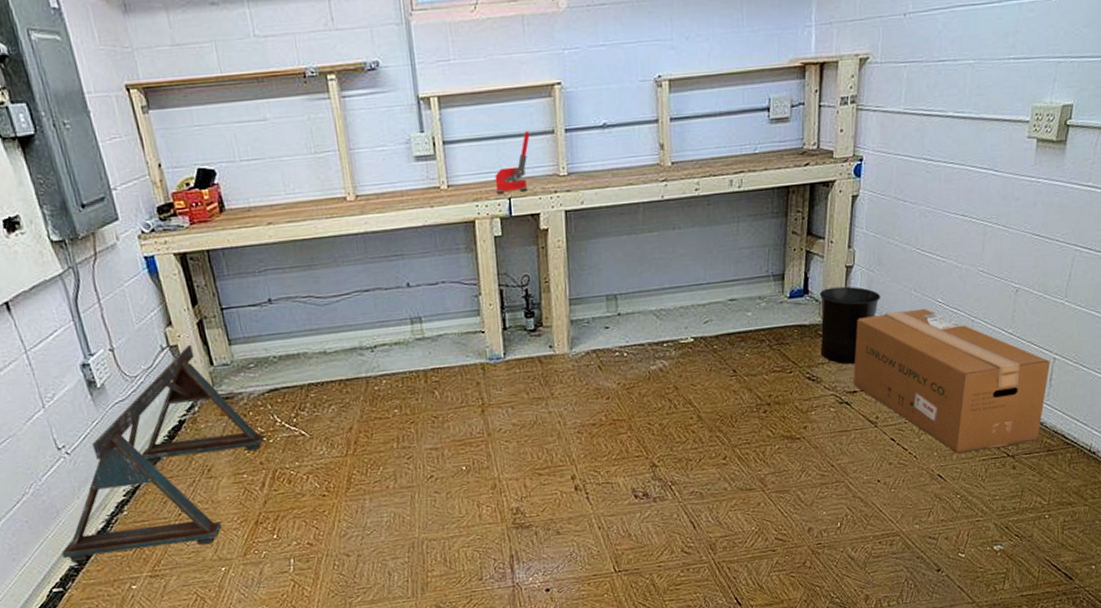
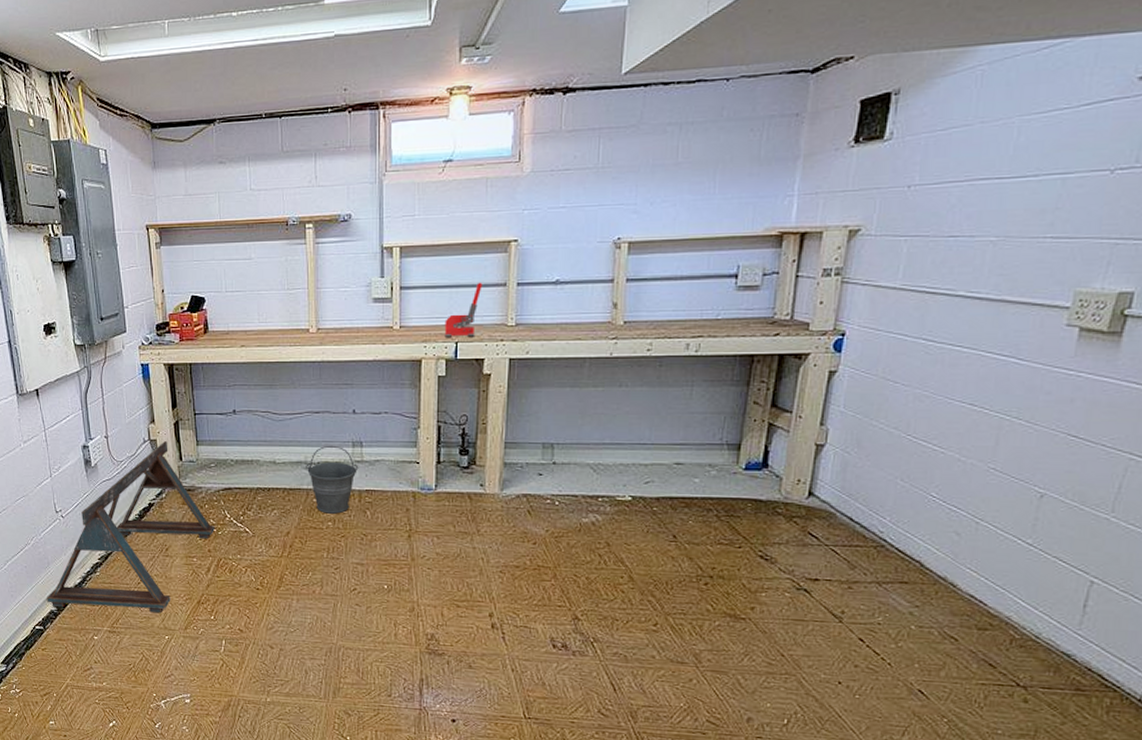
bucket: none [361,324,421,401] -> present [306,445,359,514]
waste bin: present [819,286,880,364] -> none [777,465,857,549]
box: present [853,309,1050,454] -> none [816,500,1085,676]

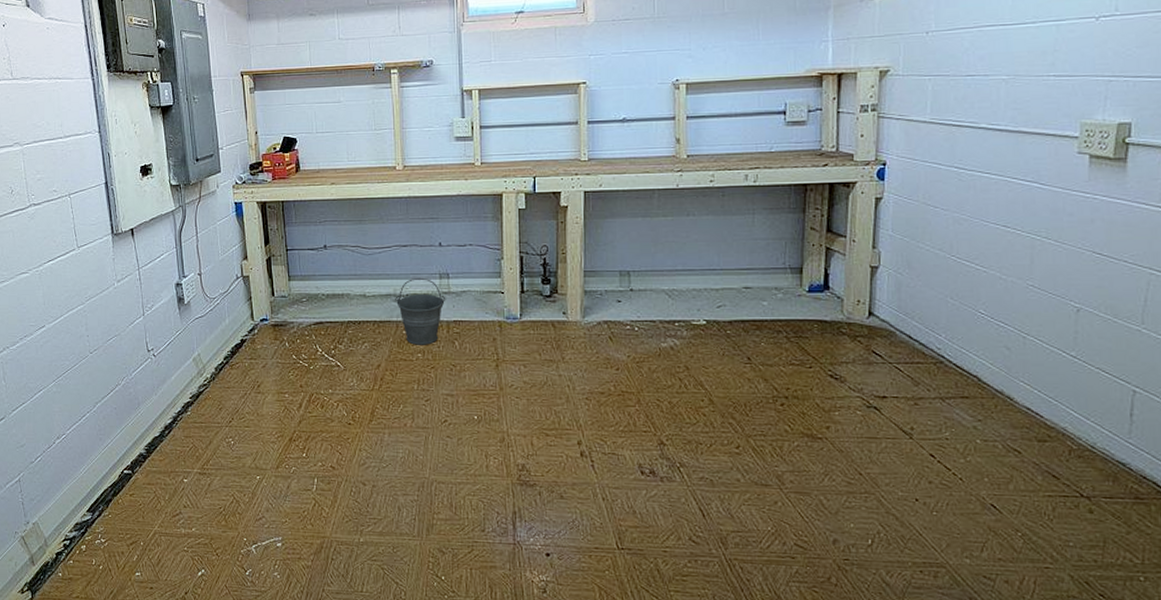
sawhorse: present [47,441,215,614] -> none [136,277,306,453]
clamp: present [444,282,482,339] -> none [522,120,556,174]

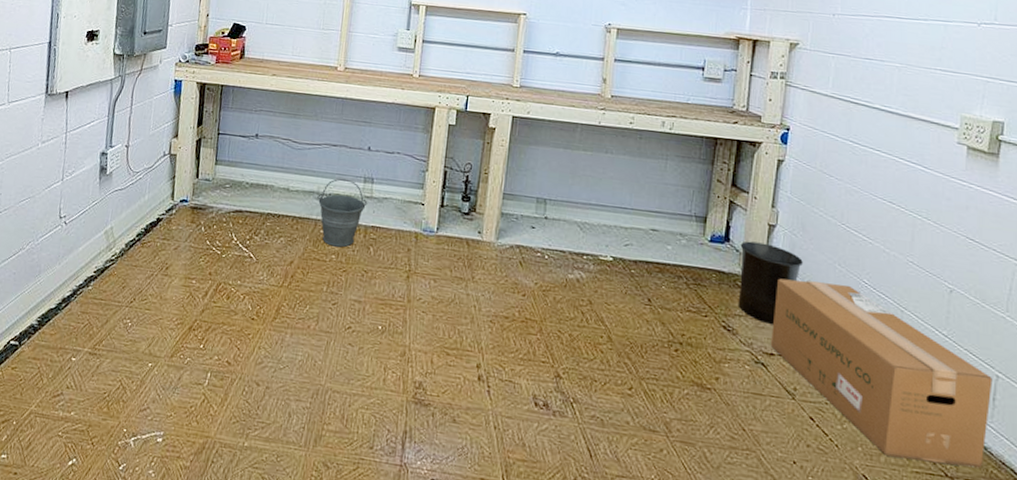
waste bin: none [841,286,911,367] -> present [738,241,803,324]
box: none [882,319,1129,485] -> present [771,278,993,468]

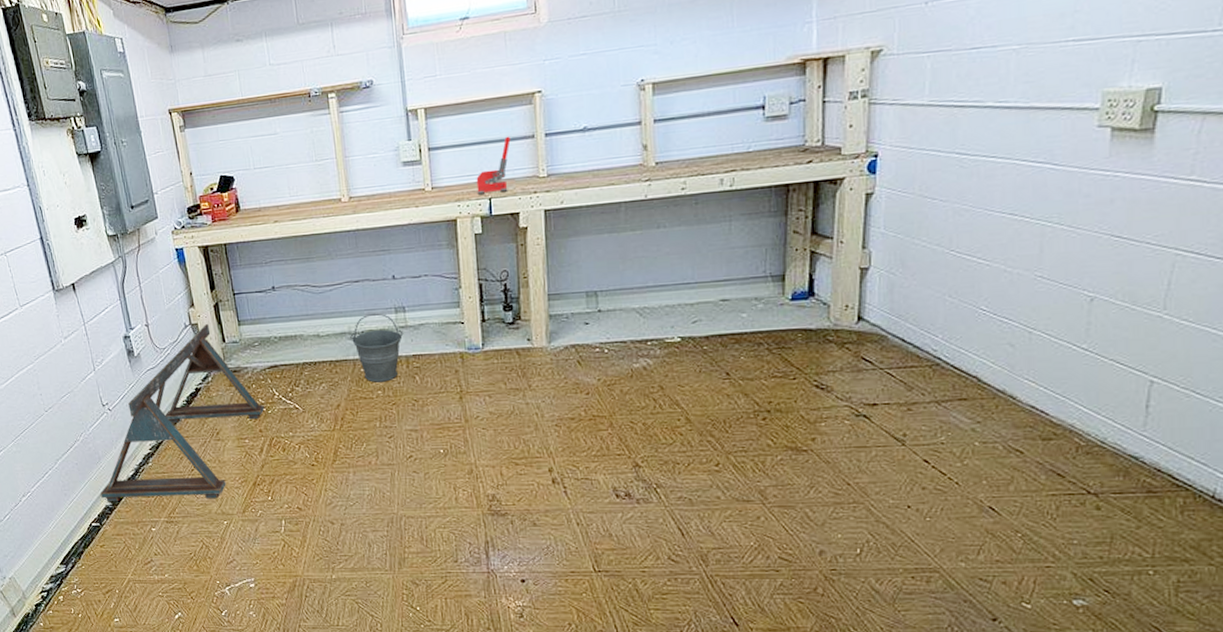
sawhorse: none [29,157,220,337] -> present [101,324,264,502]
clamp: none [457,45,494,93] -> present [476,136,511,196]
waste bin: present [738,241,803,324] -> none [827,289,905,374]
box: present [771,278,993,468] -> none [872,317,1145,485]

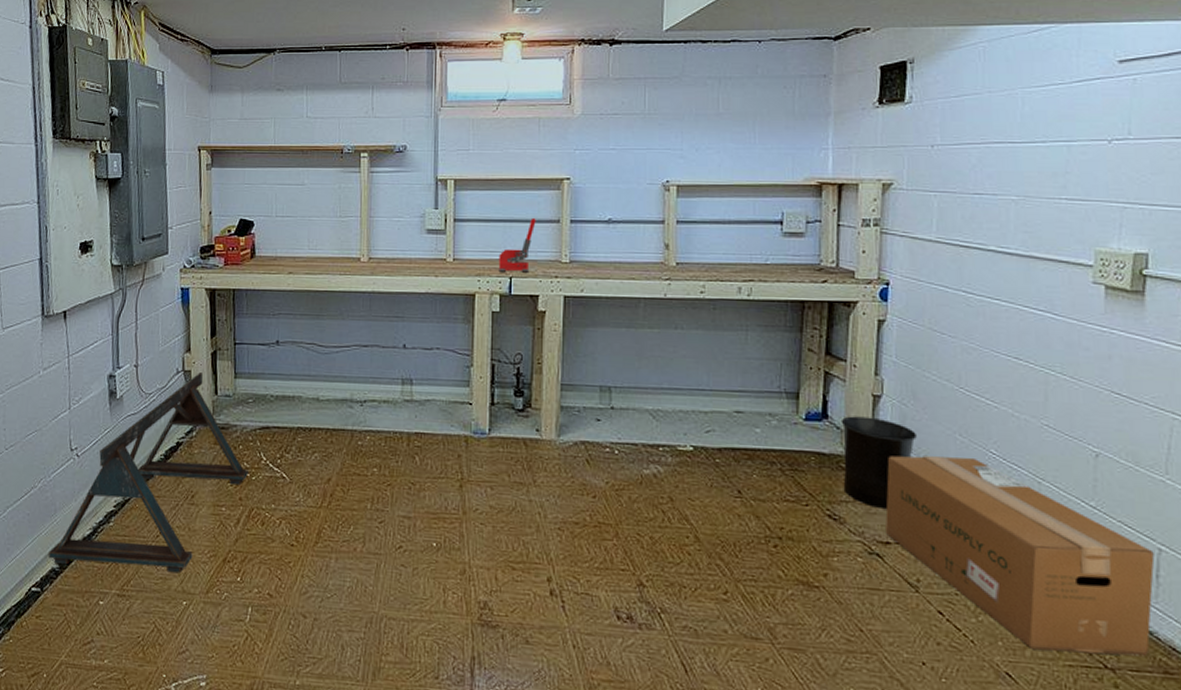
bucket: present [350,313,404,383] -> none [351,382,408,459]
waste bin: none [827,289,905,374] -> present [840,416,917,508]
box: none [872,317,1145,485] -> present [885,456,1155,657]

